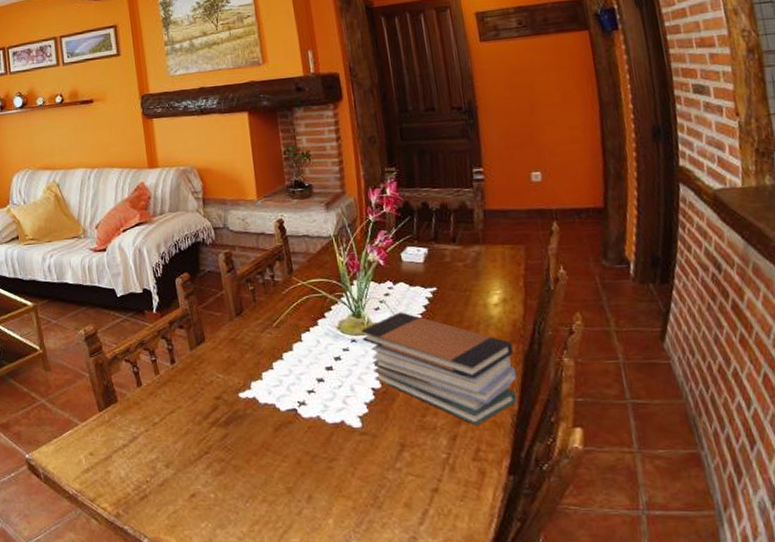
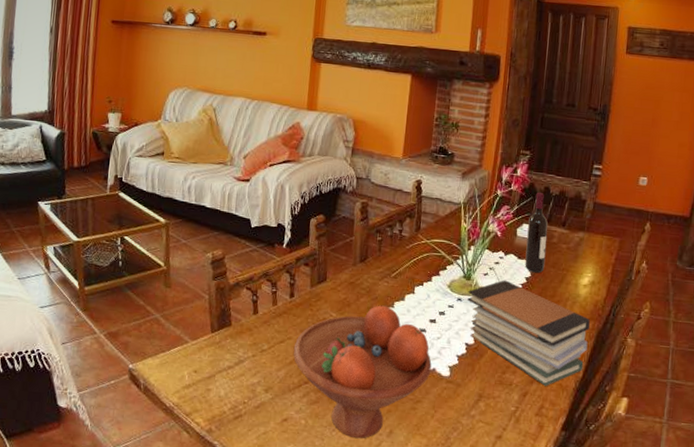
fruit bowl: none [185,359,340,508] -> present [293,305,432,439]
wine bottle: none [411,209,443,299] -> present [525,191,548,273]

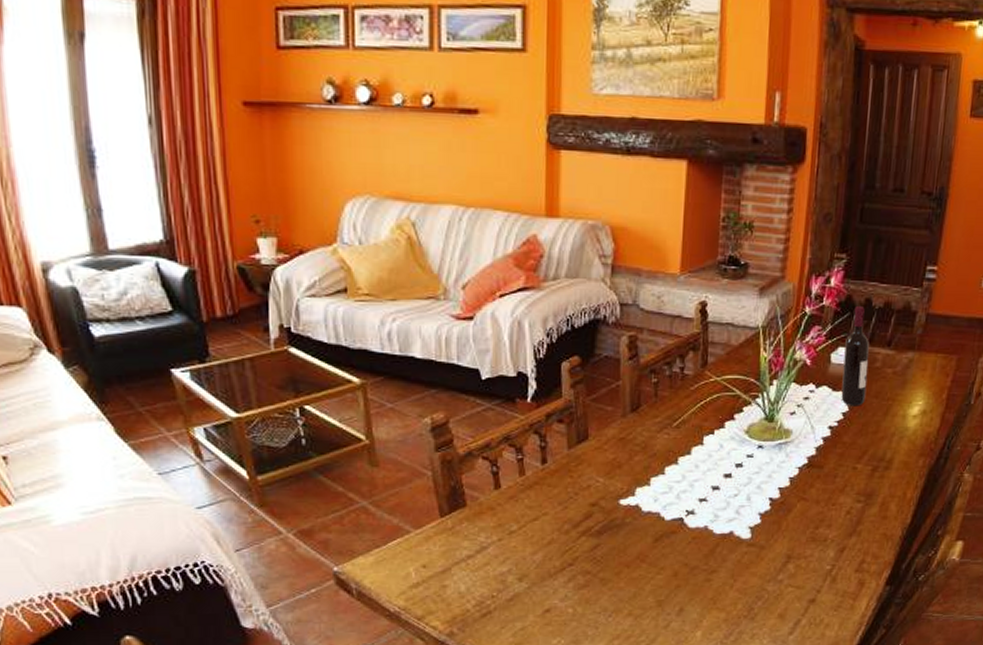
fruit bowl: present [293,305,432,439] -> none [551,463,728,622]
book stack: present [468,280,590,386] -> none [771,418,920,538]

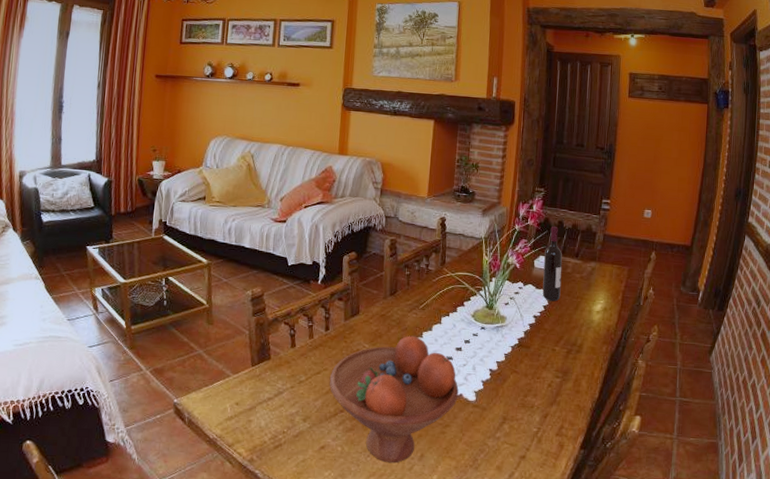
fruit bowl: none [551,463,728,622] -> present [329,335,459,463]

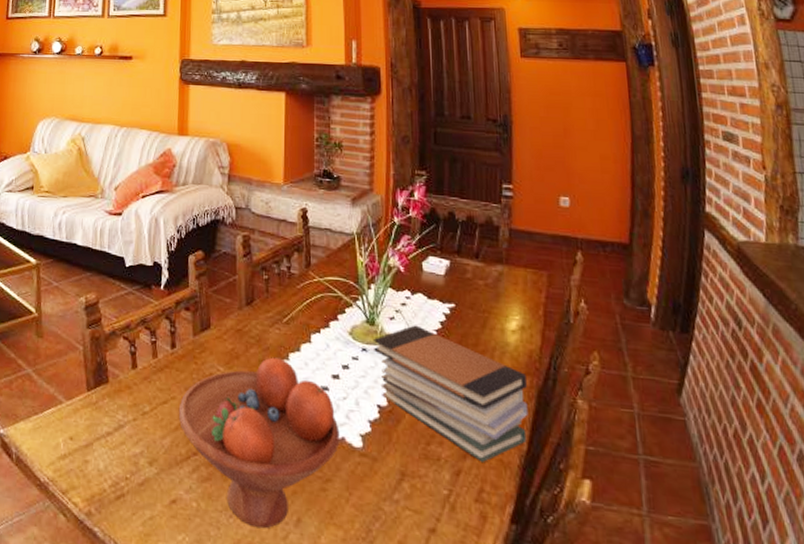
book stack: none [490,308,604,407] -> present [374,325,528,462]
wine bottle: present [542,225,562,302] -> none [435,218,461,316]

